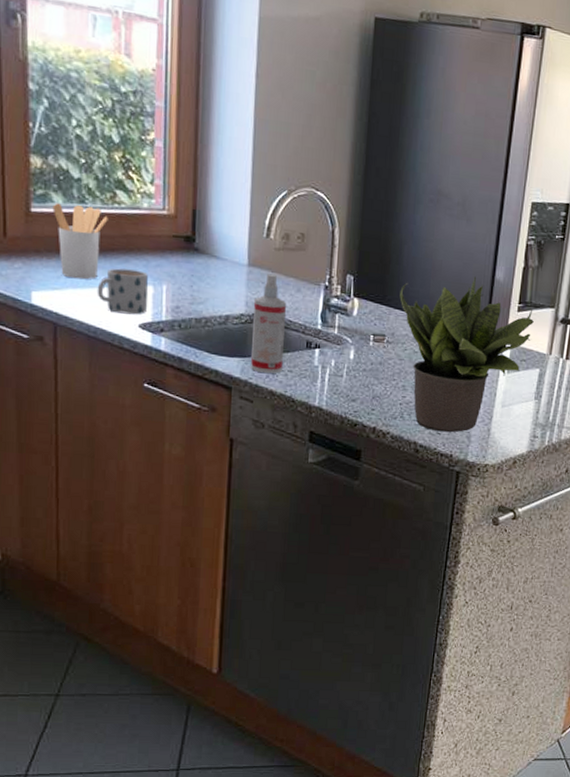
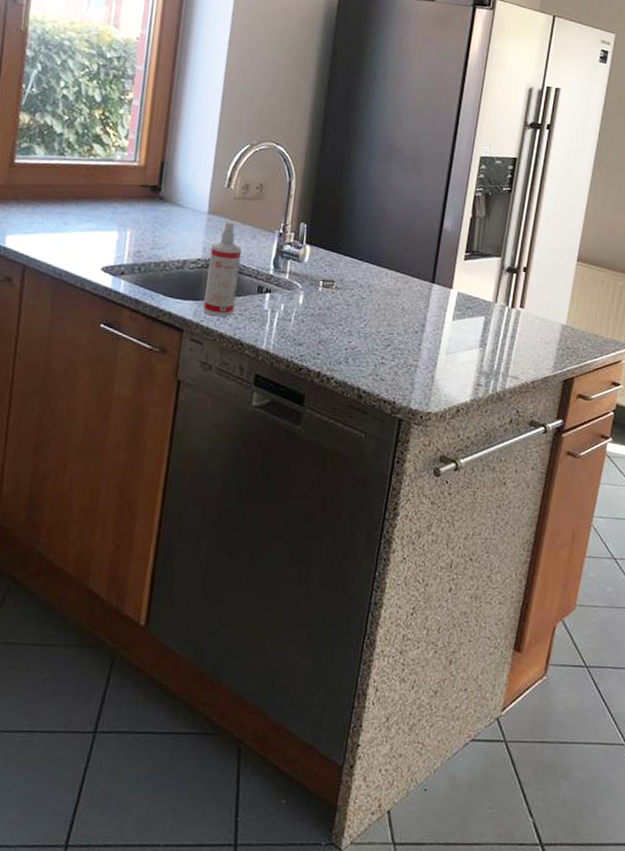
utensil holder: present [52,203,108,280] -> none [34,155,84,225]
mug: present [97,268,149,315] -> none [65,214,115,259]
potted plant: present [400,276,534,433] -> none [350,226,480,379]

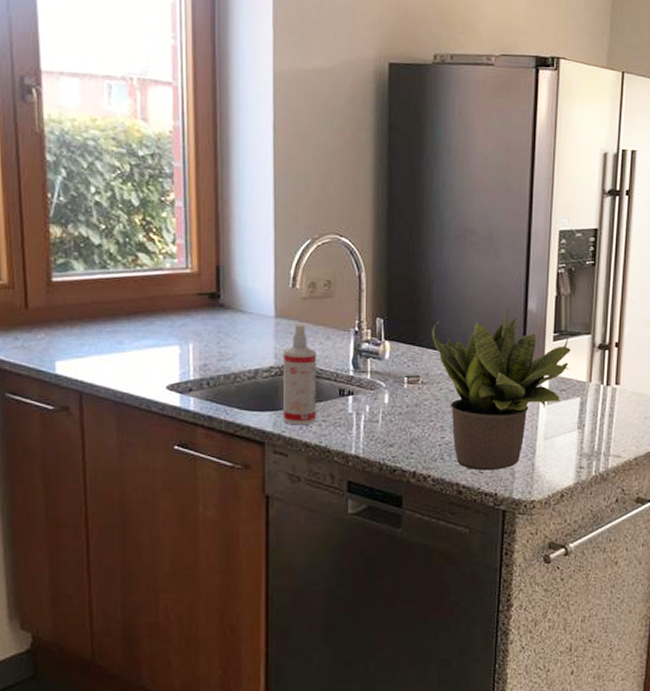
potted plant: none [350,226,480,379] -> present [432,309,571,471]

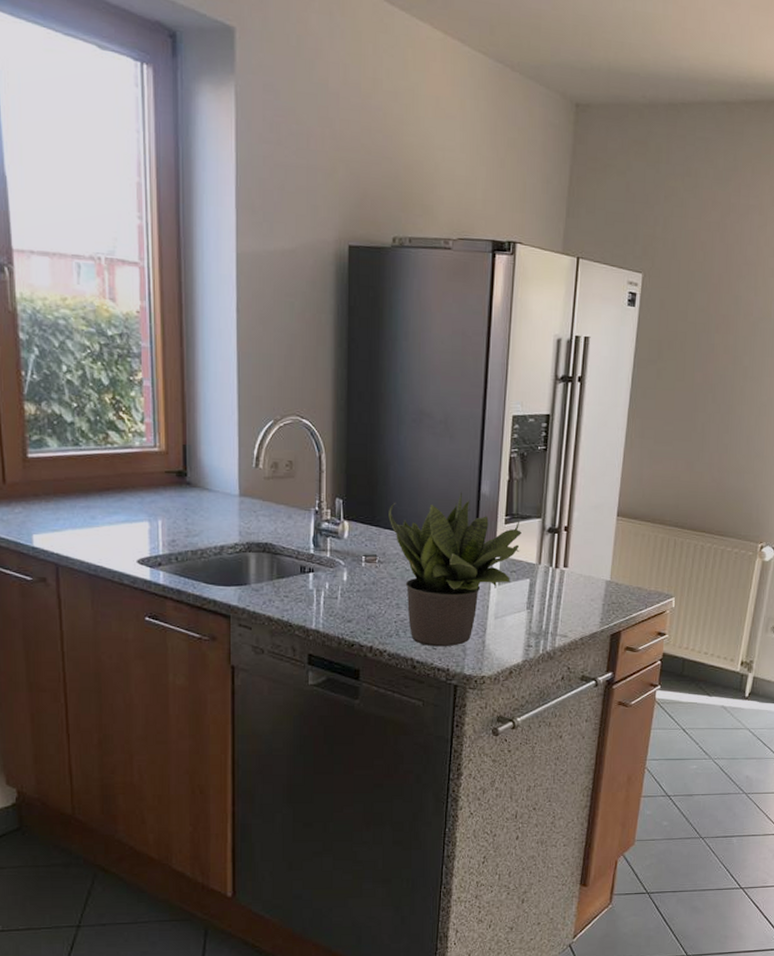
spray bottle: present [282,323,316,426] -> none [246,502,278,600]

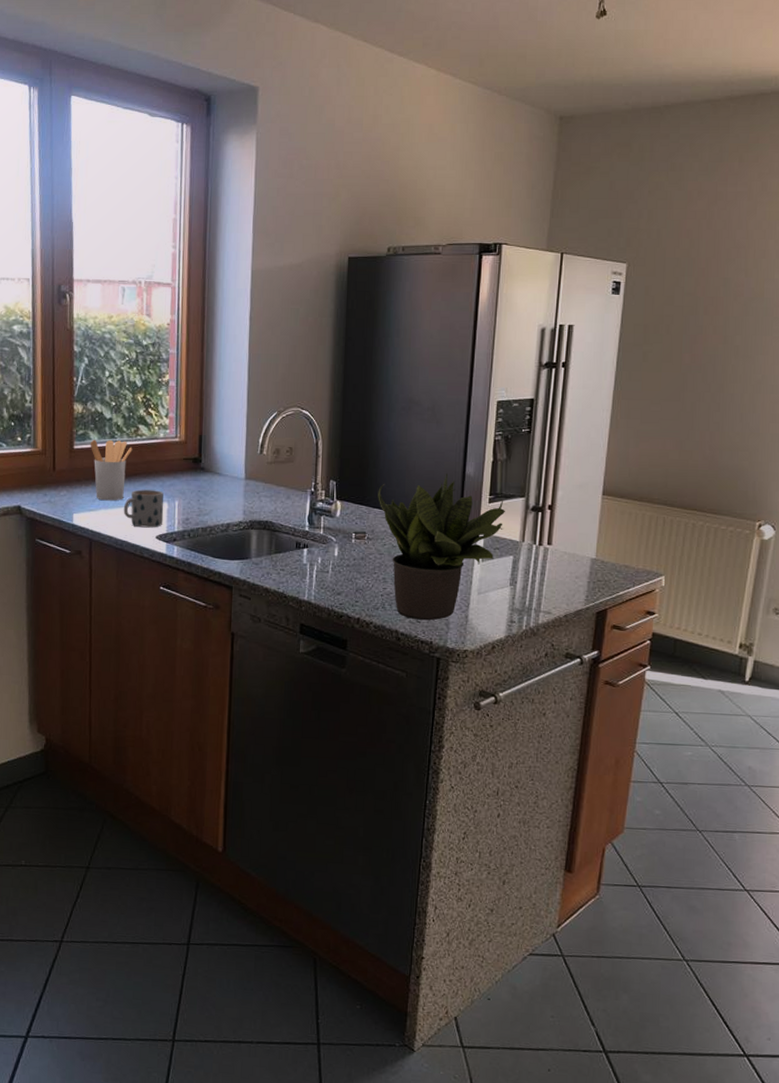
utensil holder: none [48,447,102,520] -> present [90,440,133,501]
mug: none [95,506,145,551] -> present [123,489,164,528]

